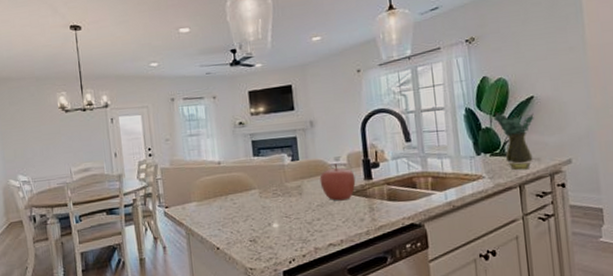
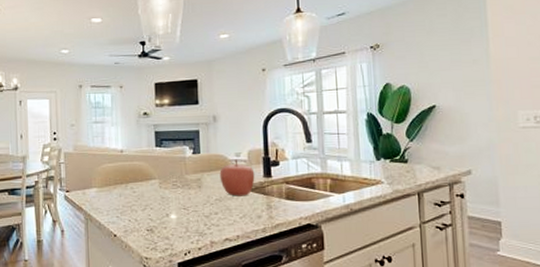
vase: present [494,111,534,170] -> none [395,118,435,178]

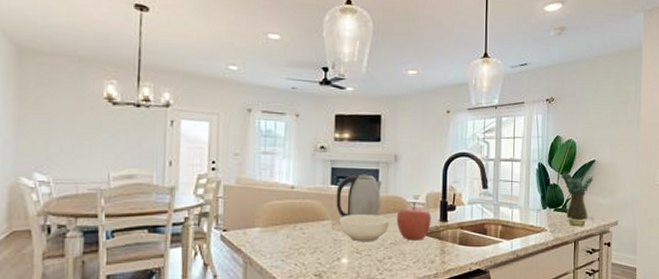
kettle: none [161,135,204,177] -> present [336,174,381,217]
bowl: none [166,172,215,199] -> present [339,213,391,242]
vase: none [395,118,435,178] -> present [561,170,593,227]

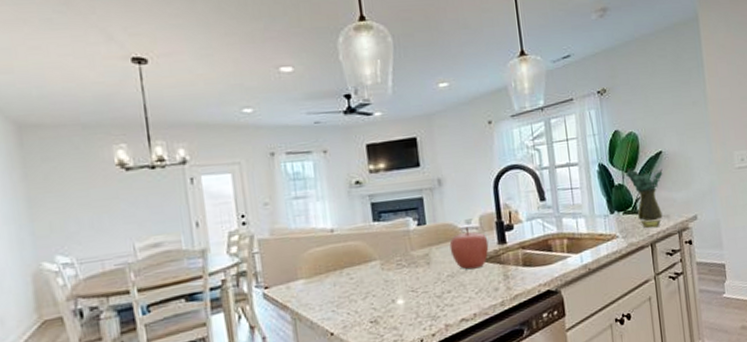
kettle: present [336,174,381,217] -> none [379,204,432,256]
bowl: present [339,213,391,242] -> none [388,246,444,279]

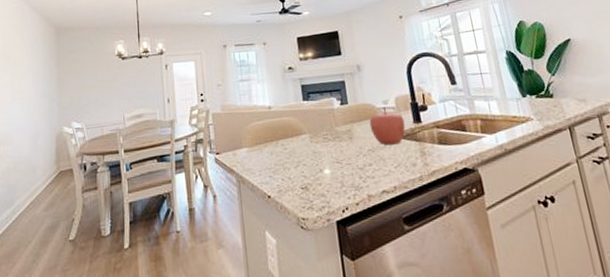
vase: present [626,167,663,228] -> none [535,54,579,112]

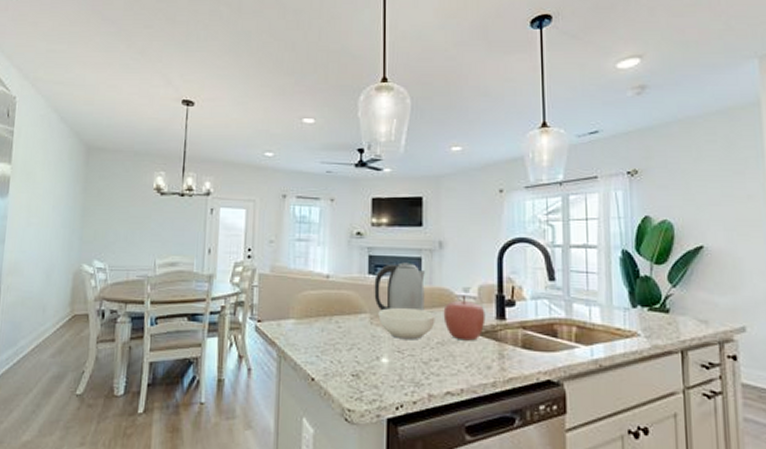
kettle: none [308,86,354,130] -> present [374,262,425,311]
bowl: none [316,123,365,152] -> present [378,307,437,340]

